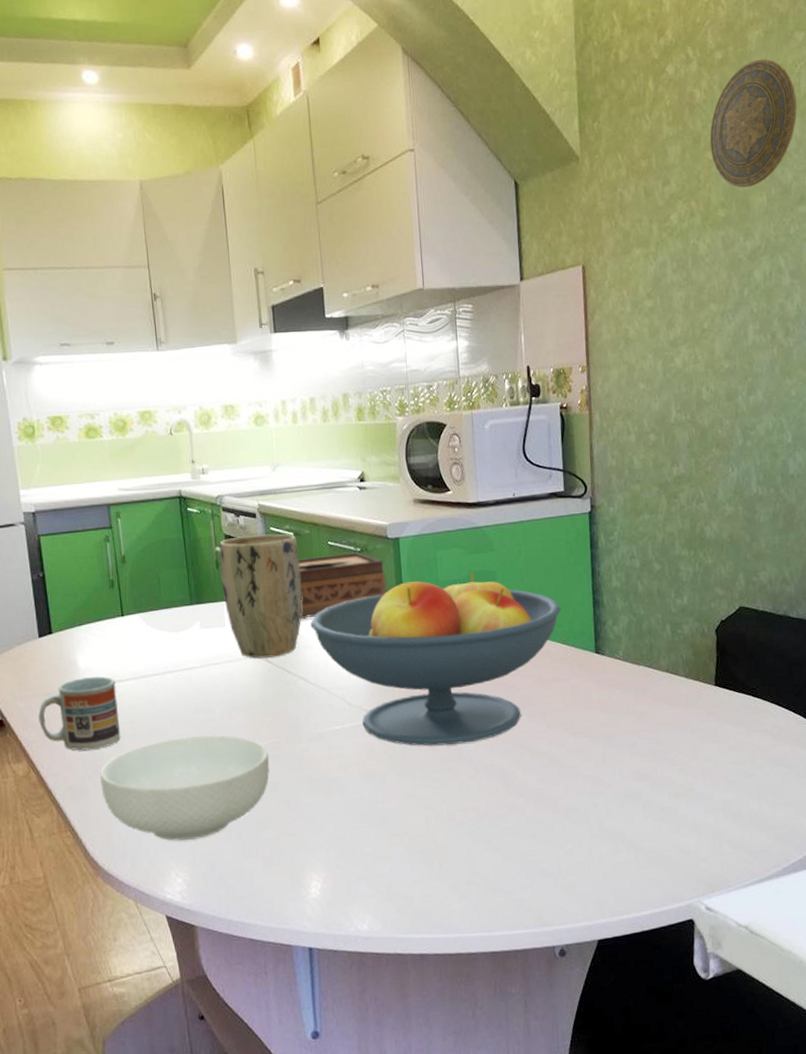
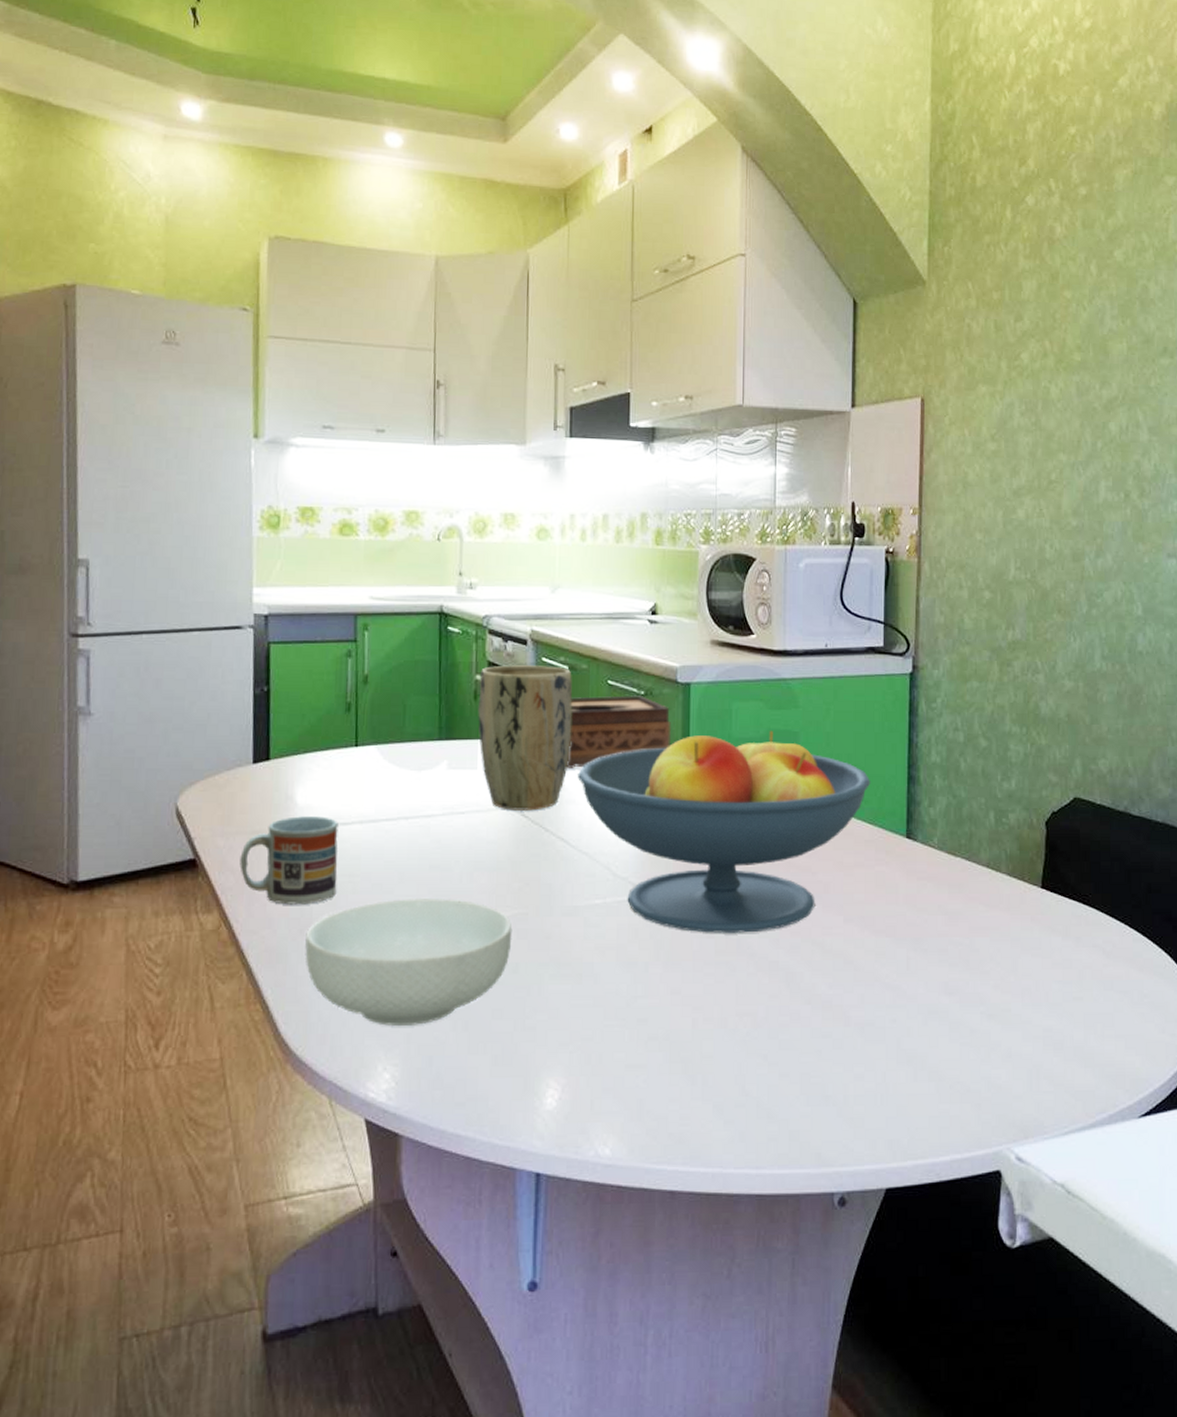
decorative plate: present [709,59,797,188] -> none [1068,199,1164,333]

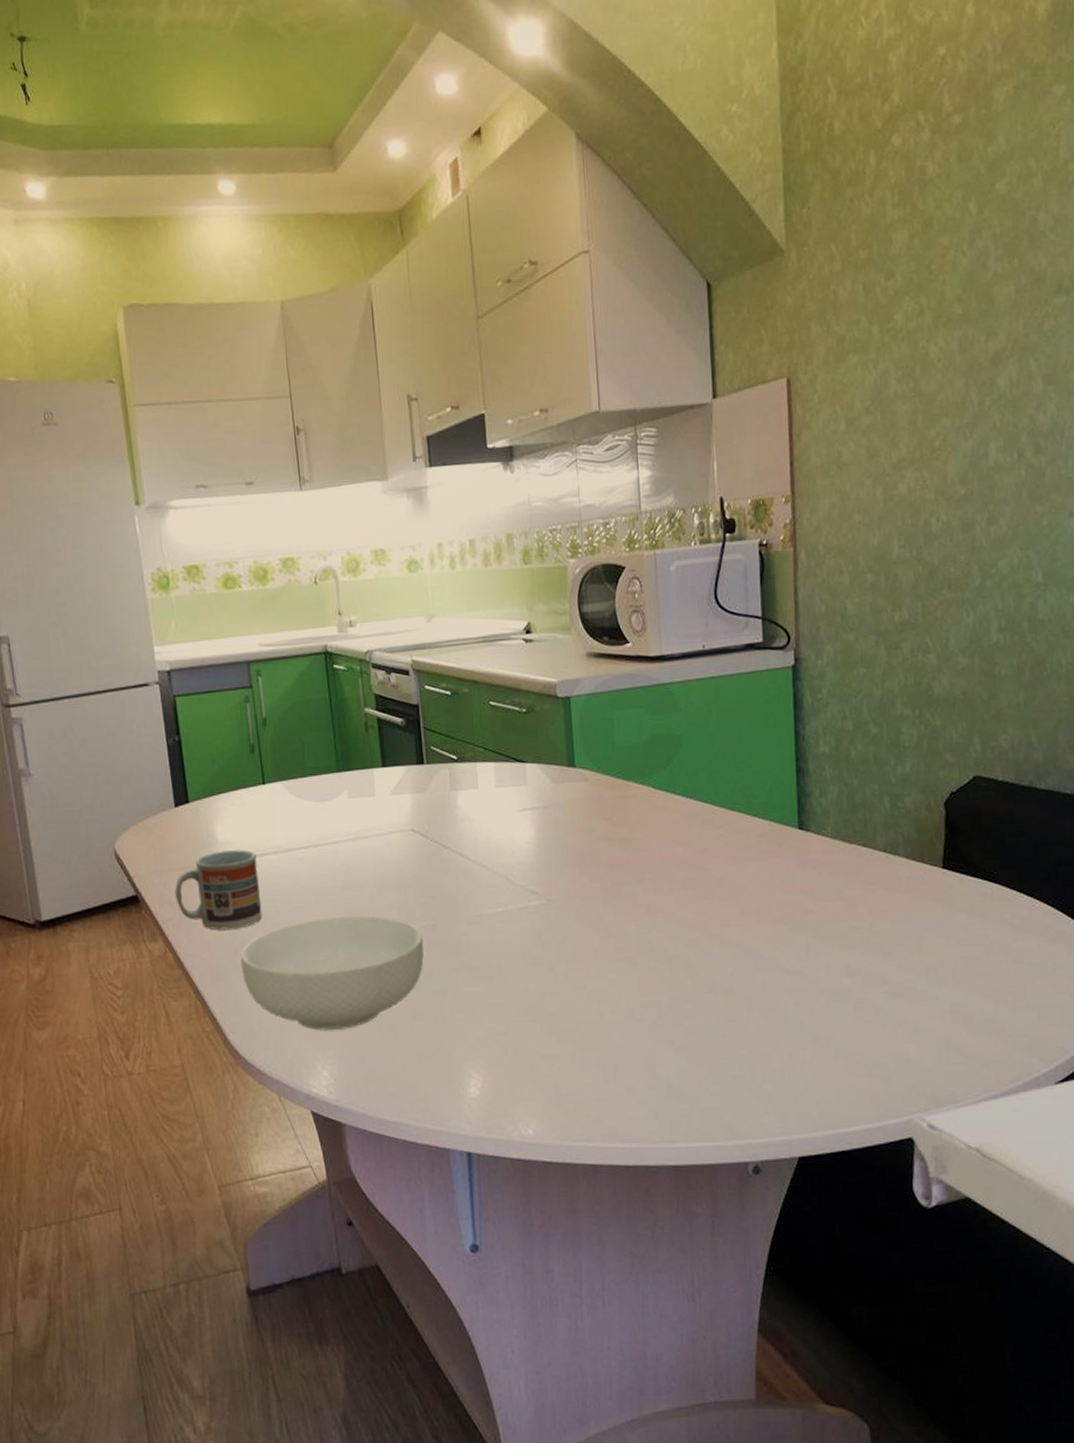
plant pot: present [478,665,573,811] -> none [368,693,461,832]
tissue box: present [566,695,671,768] -> none [456,713,556,788]
fruit bowl: present [578,731,871,933] -> none [470,736,759,932]

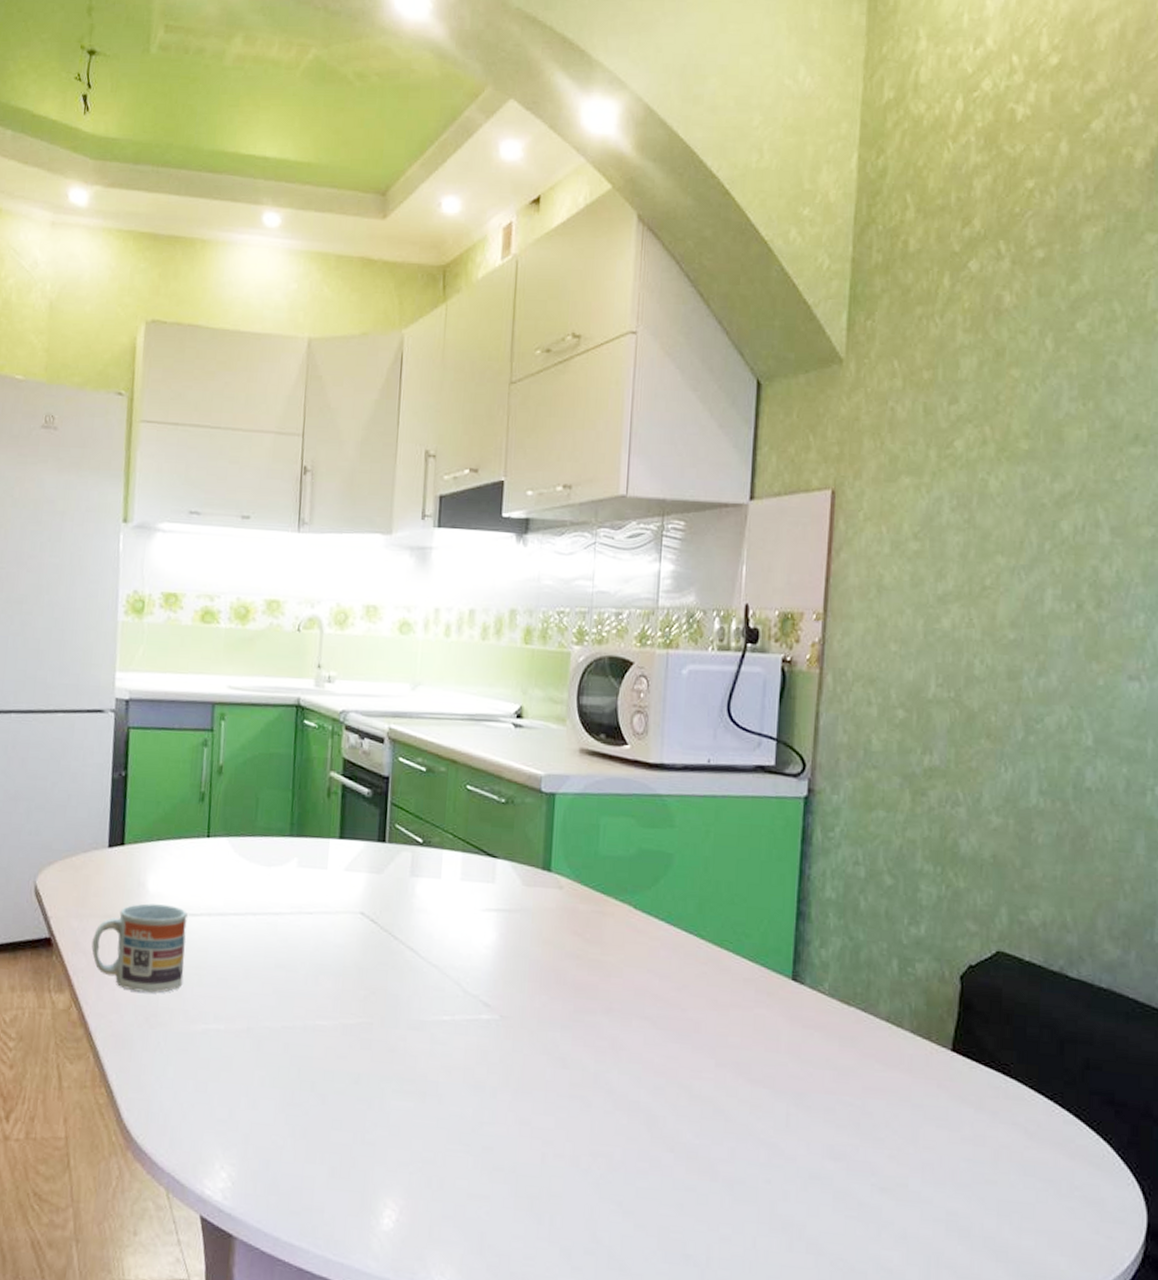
cereal bowl: present [240,915,424,1031] -> none [149,996,356,1127]

